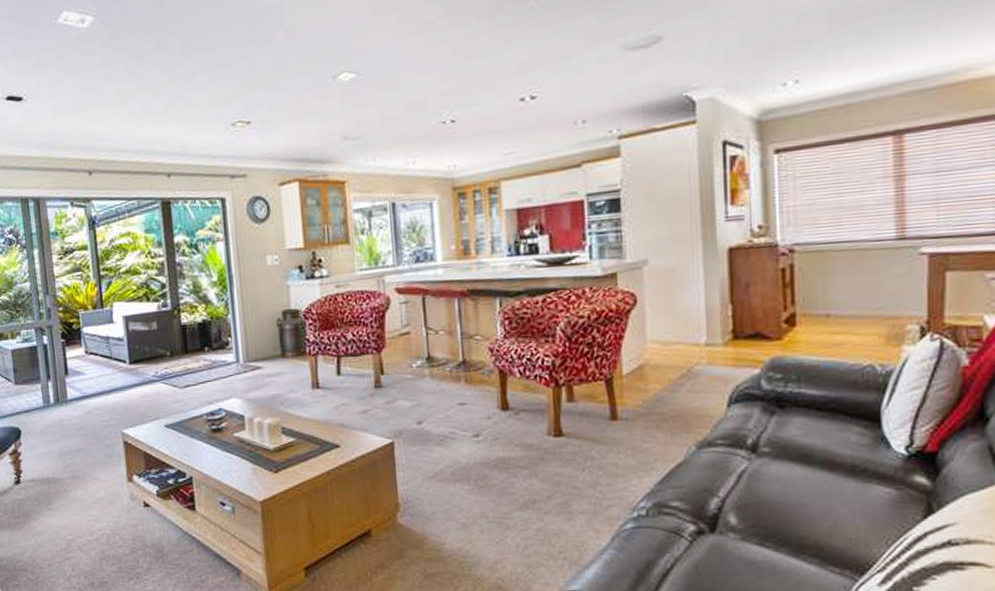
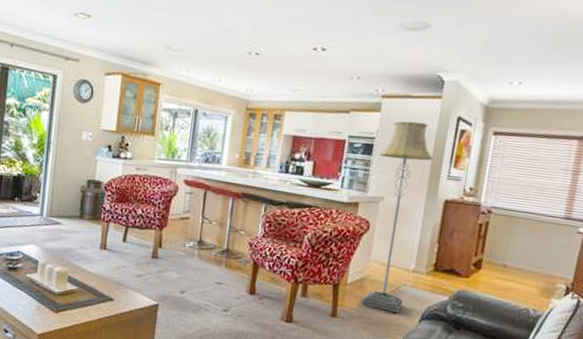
floor lamp: none [631,158,702,402] -> present [361,121,434,314]

